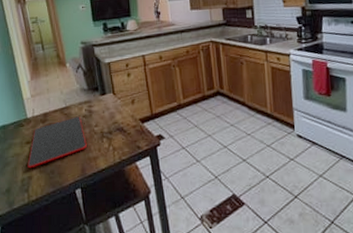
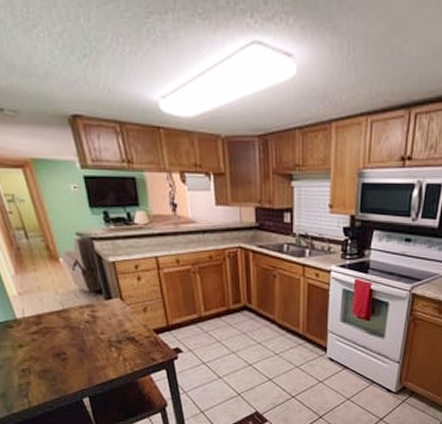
cutting board: present [27,116,87,169] -> none [23,321,92,374]

